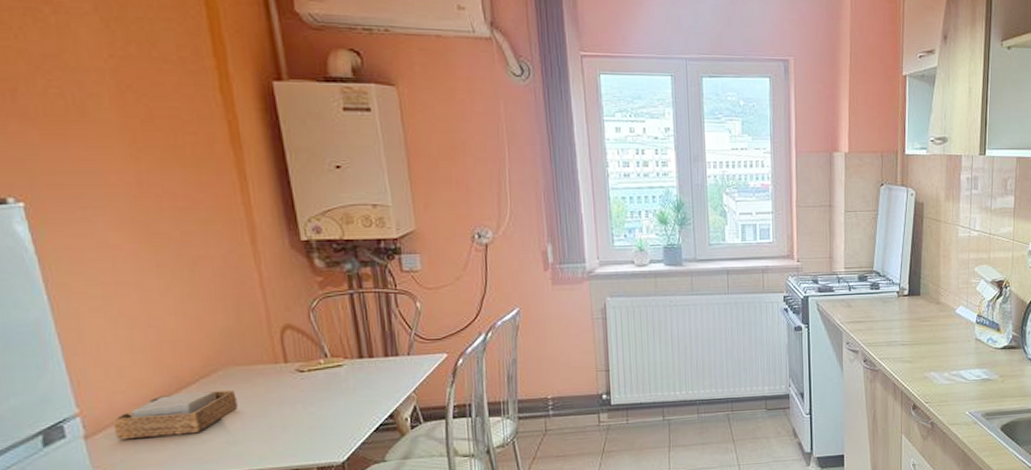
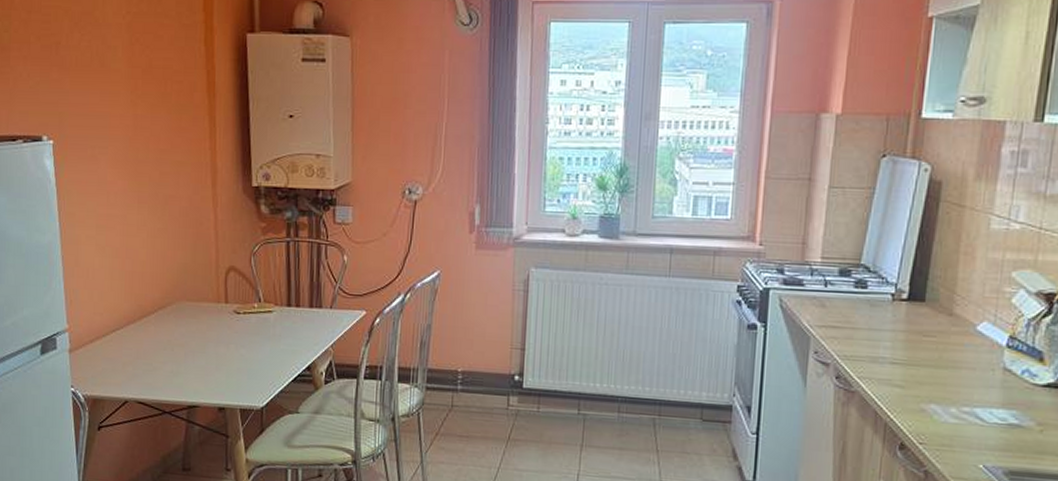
napkin holder: present [112,389,238,440] -> none [90,320,184,361]

